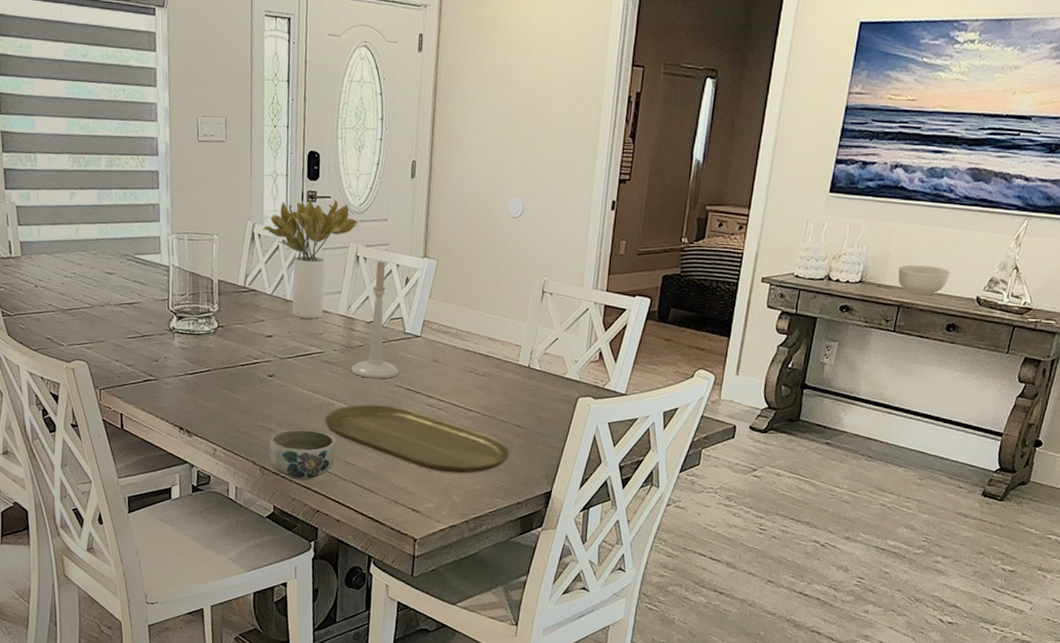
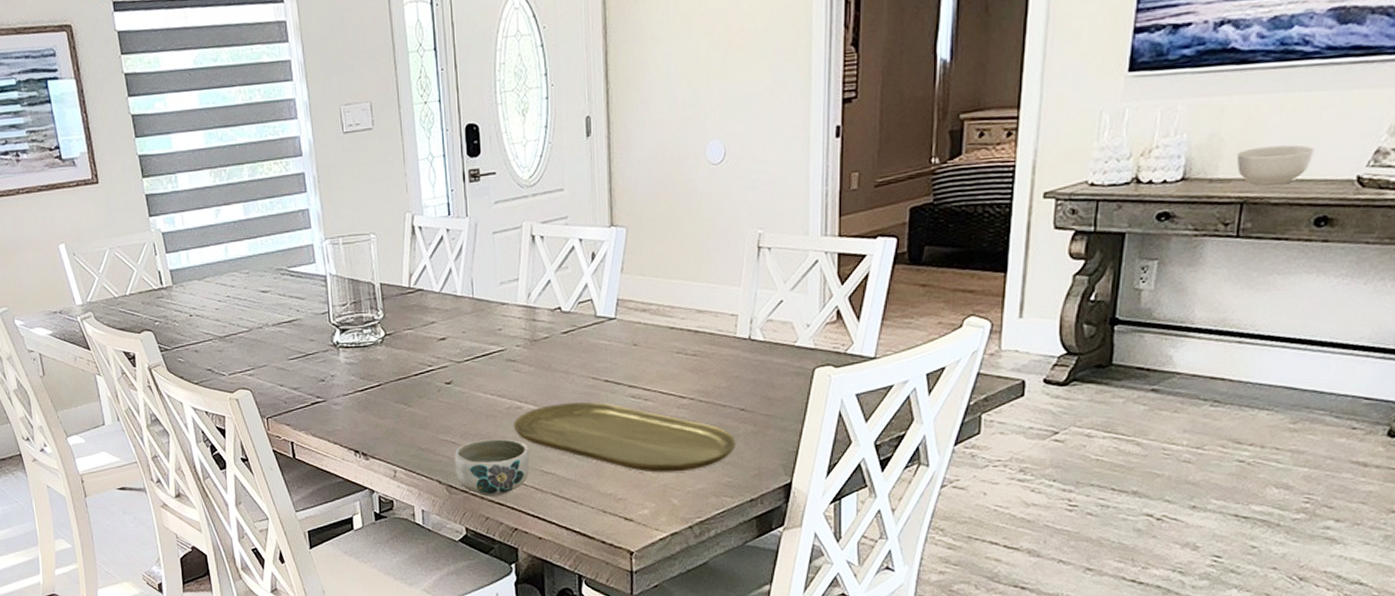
flower bouquet: present [262,199,359,319] -> none [423,174,532,314]
candlestick: present [350,260,399,379] -> none [537,236,594,374]

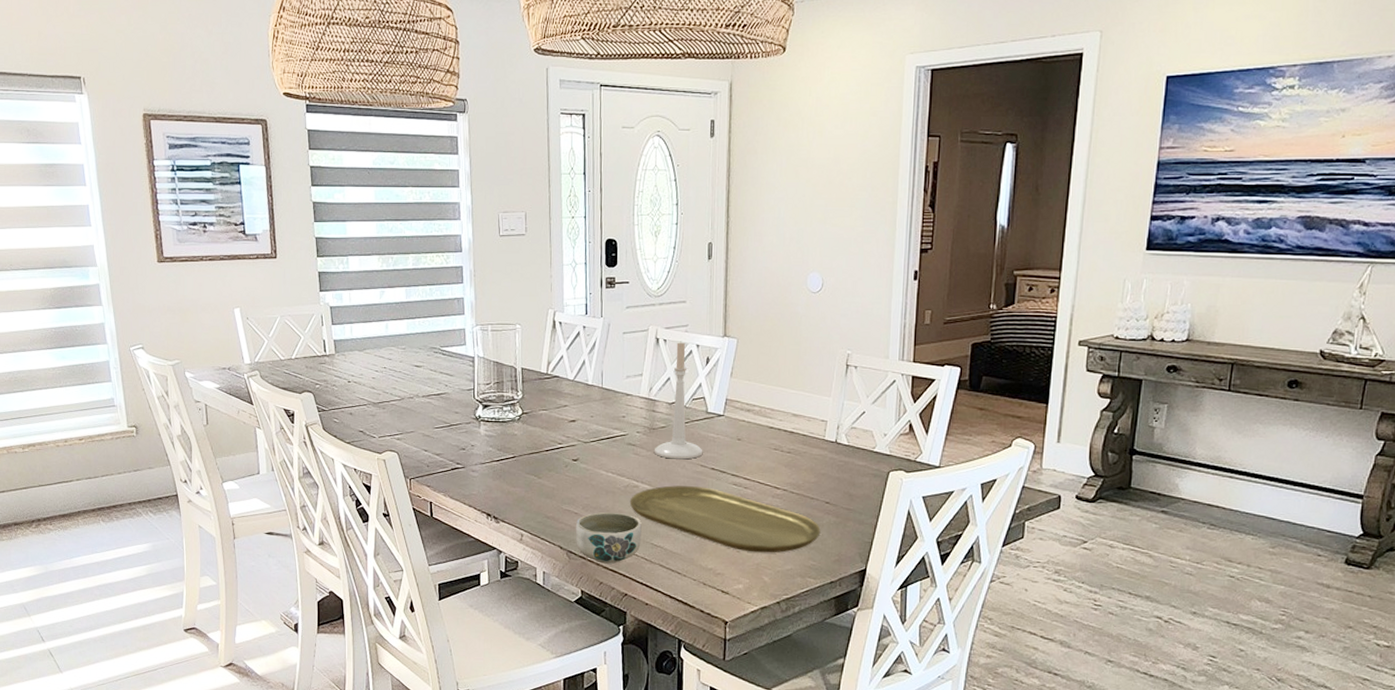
candlestick: none [537,236,594,374] -> present [654,341,703,460]
bowl: present [1236,144,1314,187] -> none [1228,320,1287,353]

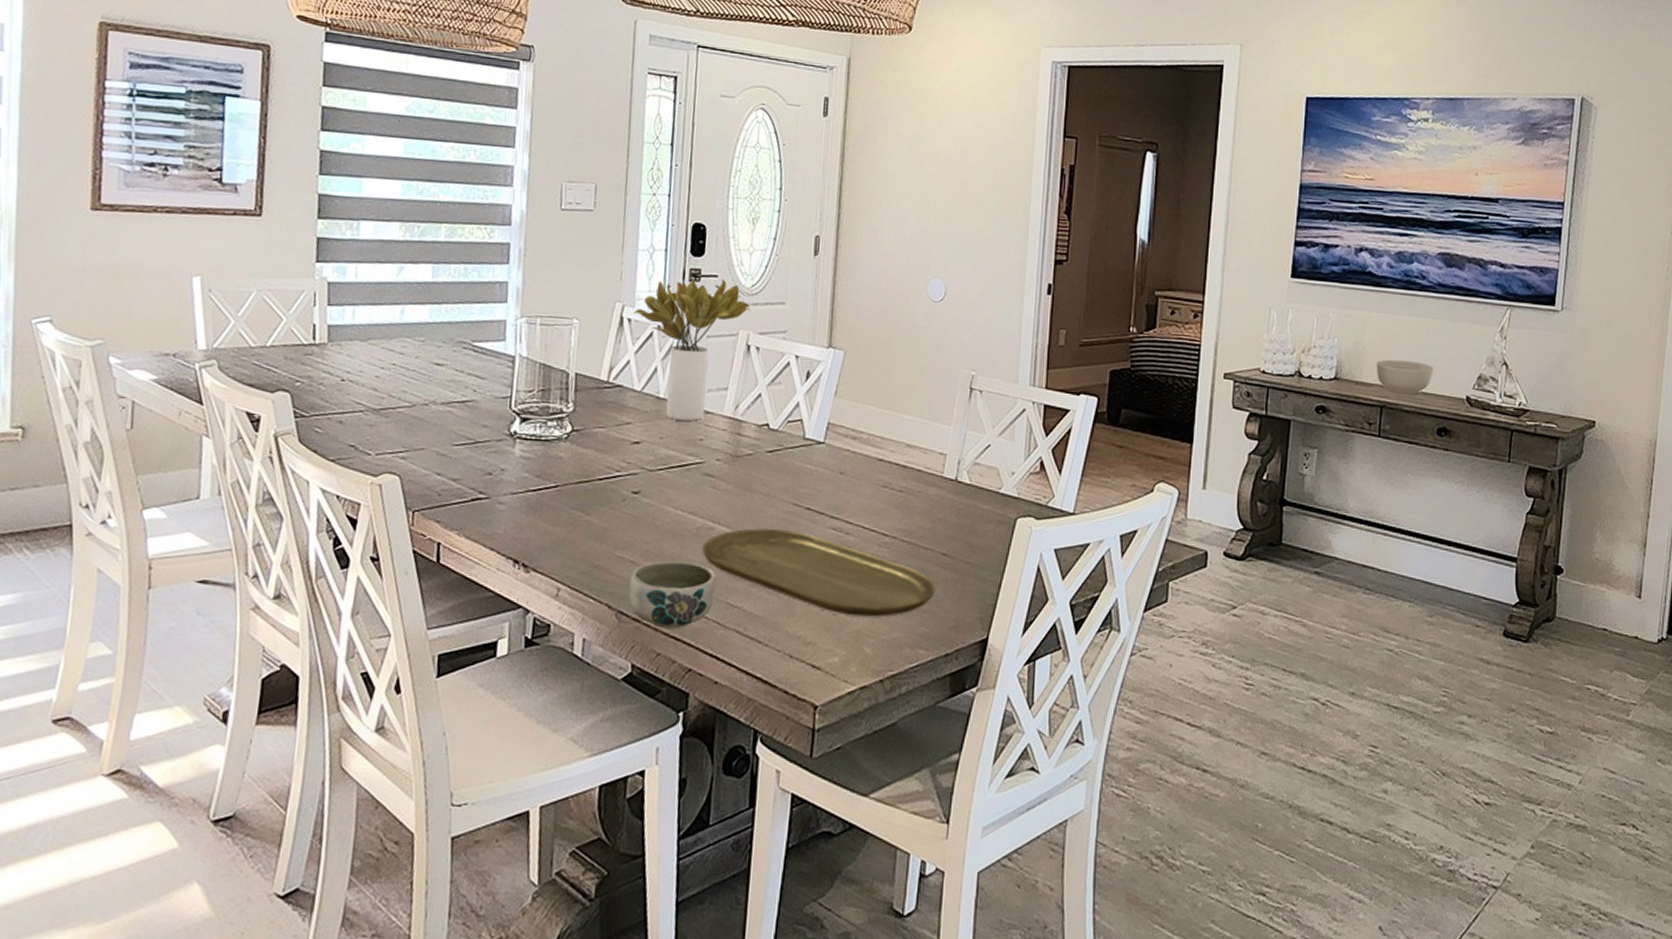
flower bouquet: none [563,284,658,402] -> present [633,278,751,421]
candlestick: present [654,341,703,460] -> none [736,350,797,496]
bowl: none [1228,320,1287,353] -> present [1376,359,1434,396]

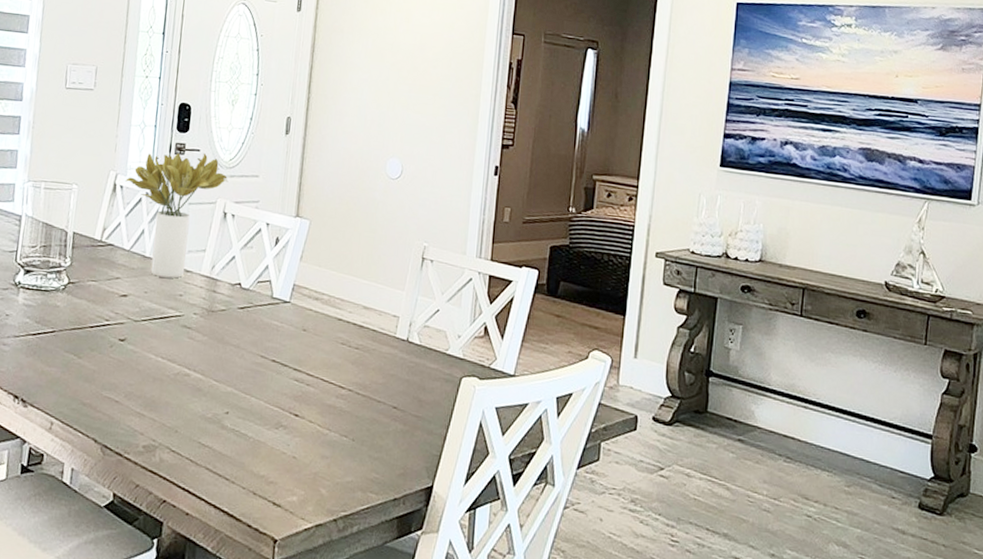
bowl: present [629,560,716,629] -> none [113,402,190,464]
placemat: present [701,528,935,617] -> none [178,376,386,462]
bowl: present [1376,359,1434,396] -> none [799,245,854,279]

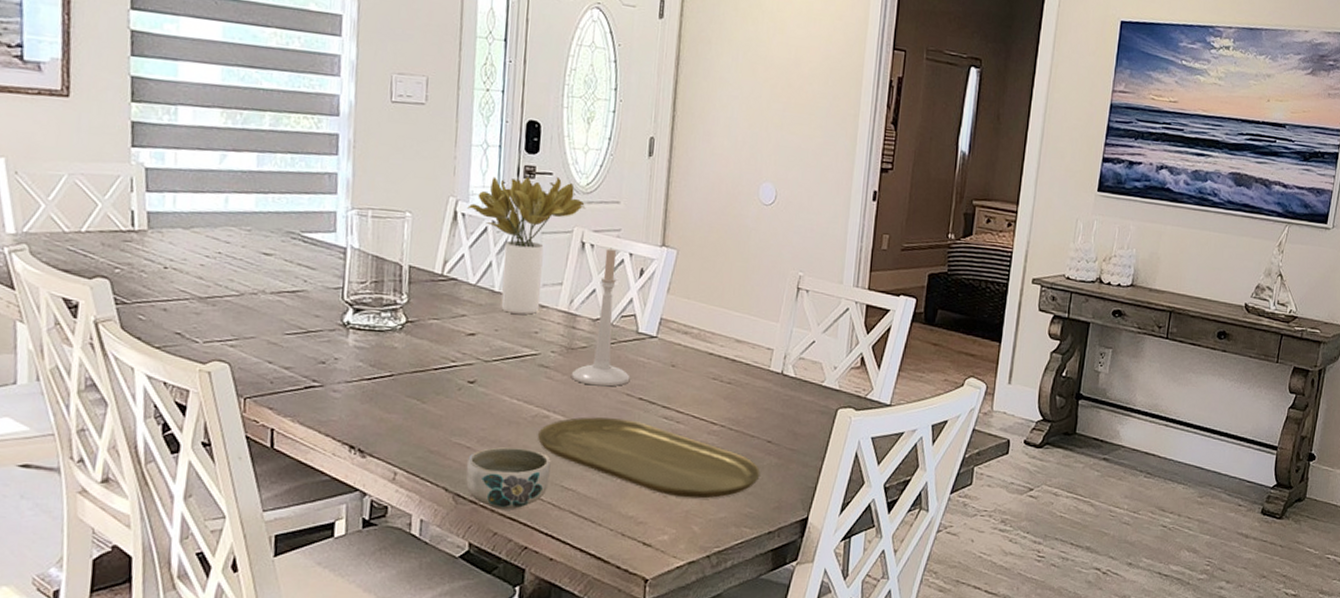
bowl: none [113,402,190,464] -> present [466,446,551,510]
placemat: none [178,376,386,462] -> present [537,417,760,499]
candlestick: none [210,217,265,349] -> present [570,247,631,387]

